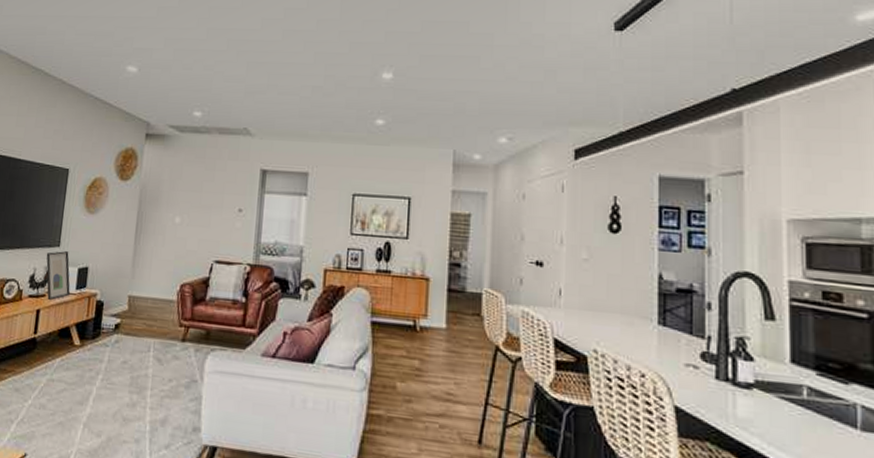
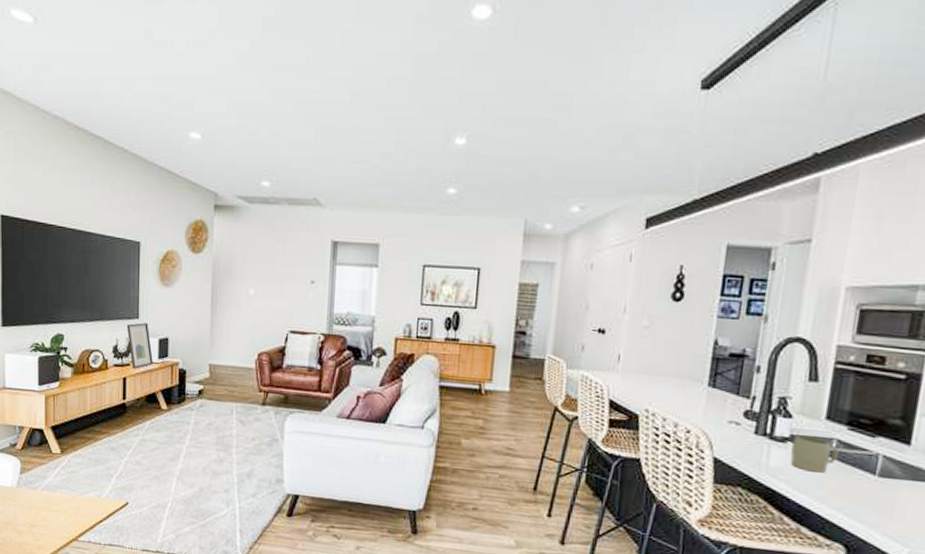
mug: none [759,380,813,426] -> present [790,435,839,473]

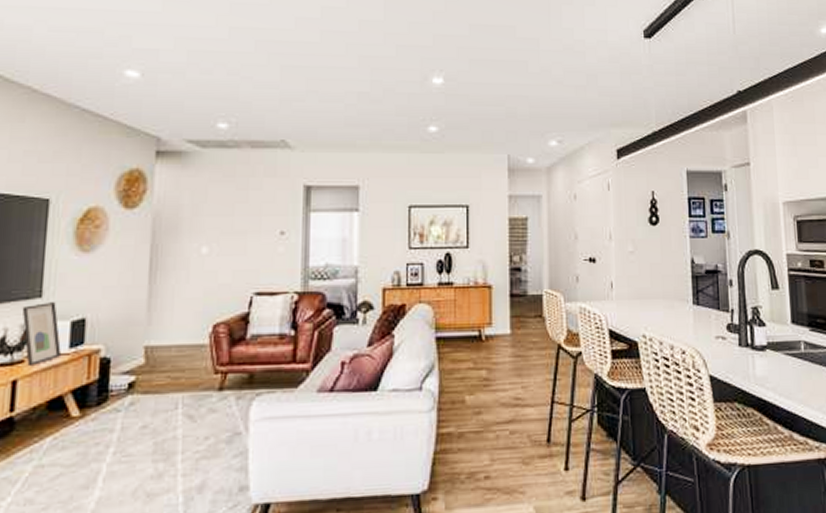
mug: present [790,435,839,473] -> none [770,341,808,376]

